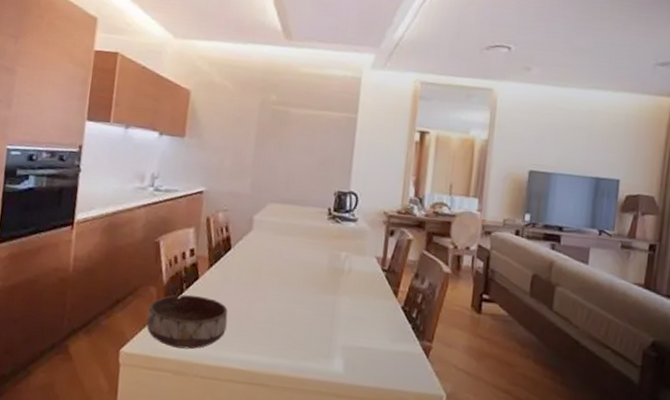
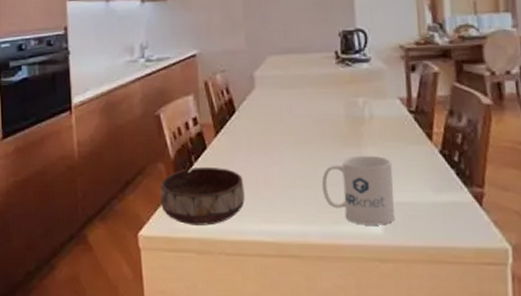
mug: none [297,302,360,366] -> present [321,155,396,225]

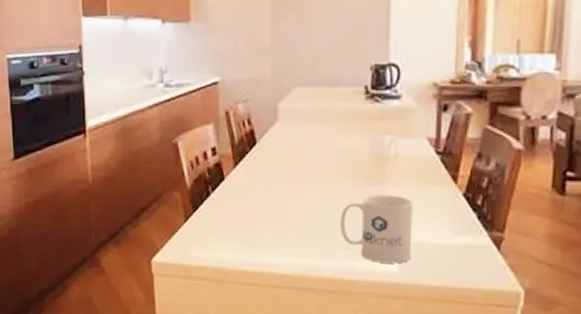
bowl: present [159,166,245,226] -> none [175,197,261,256]

